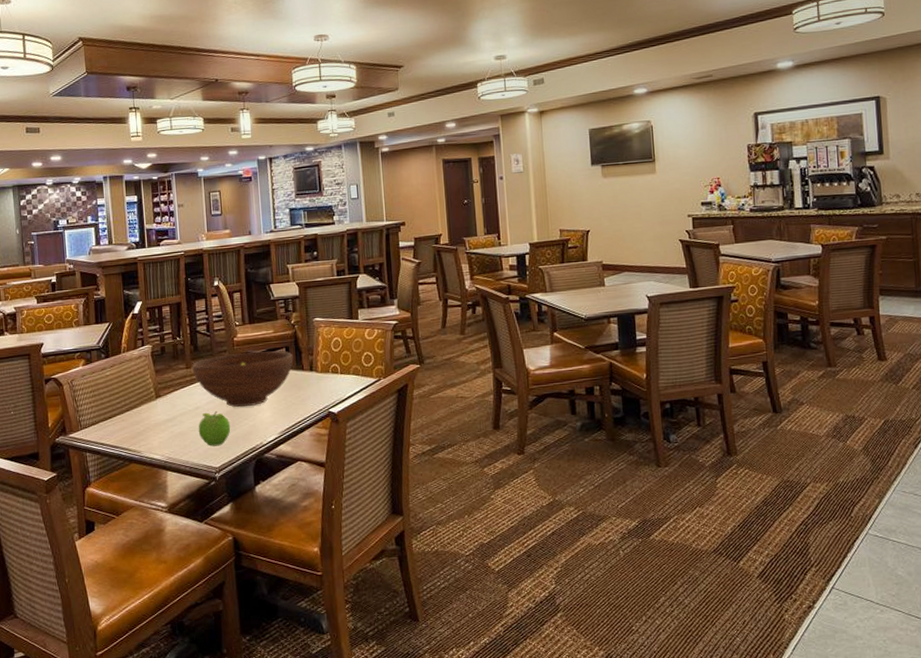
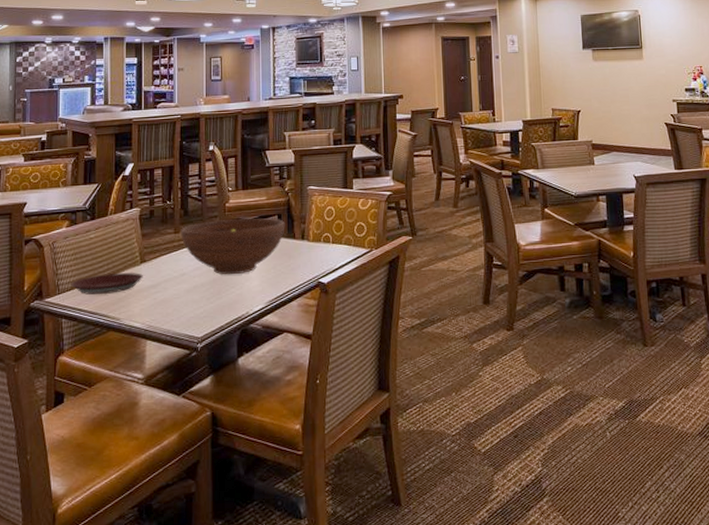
plate: none [91,407,159,430] -> present [70,272,143,295]
fruit: present [198,411,231,447] -> none [182,279,217,315]

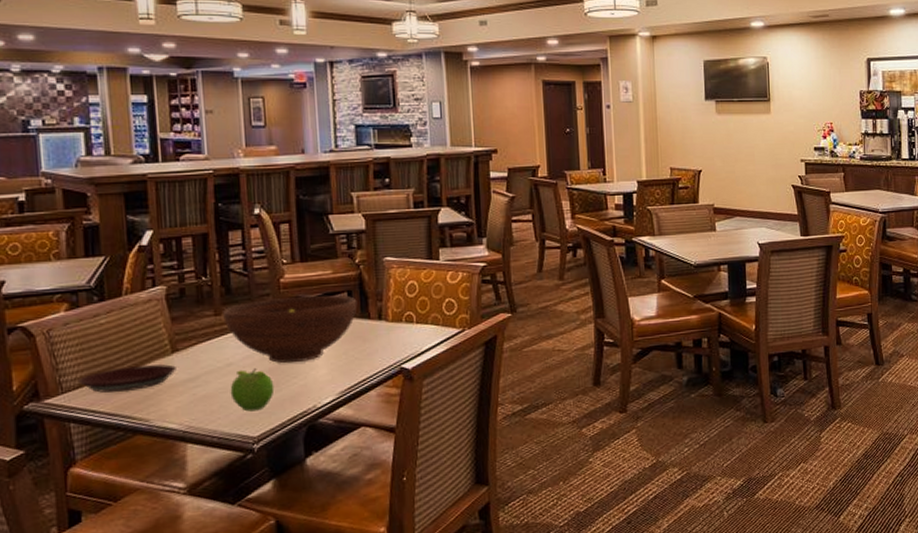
fruit: none [182,279,217,315] -> present [230,369,275,412]

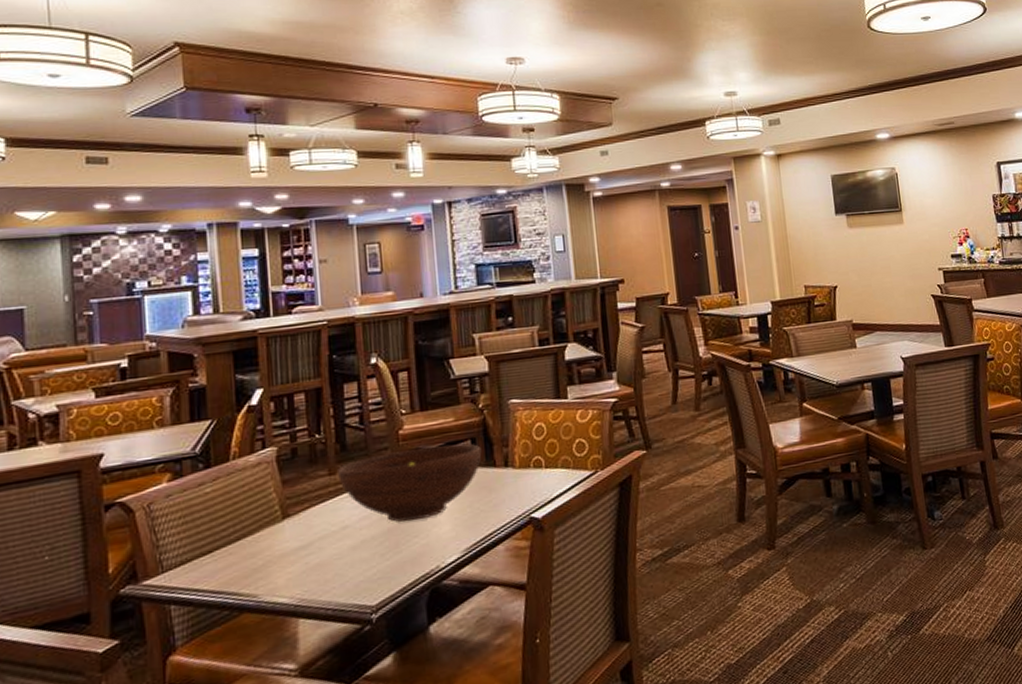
plate: present [78,363,176,393] -> none [180,531,287,569]
fruit: present [230,369,275,412] -> none [345,530,394,578]

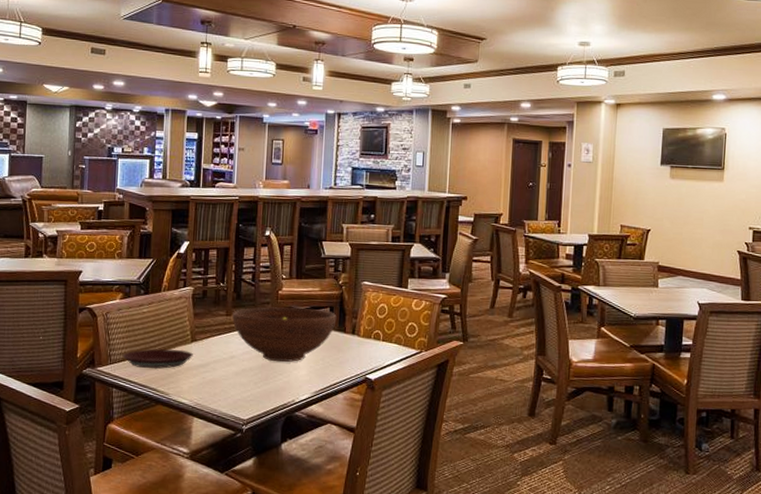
plate: none [180,531,287,569] -> present [122,349,193,369]

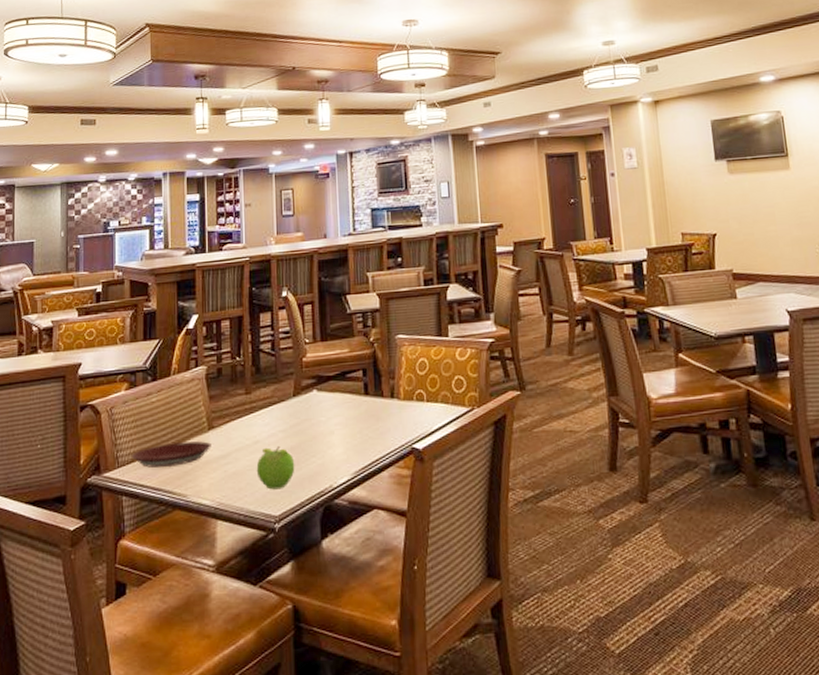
fruit: none [230,362,264,398] -> present [256,447,295,490]
fruit bowl: present [232,307,337,363] -> none [253,373,372,442]

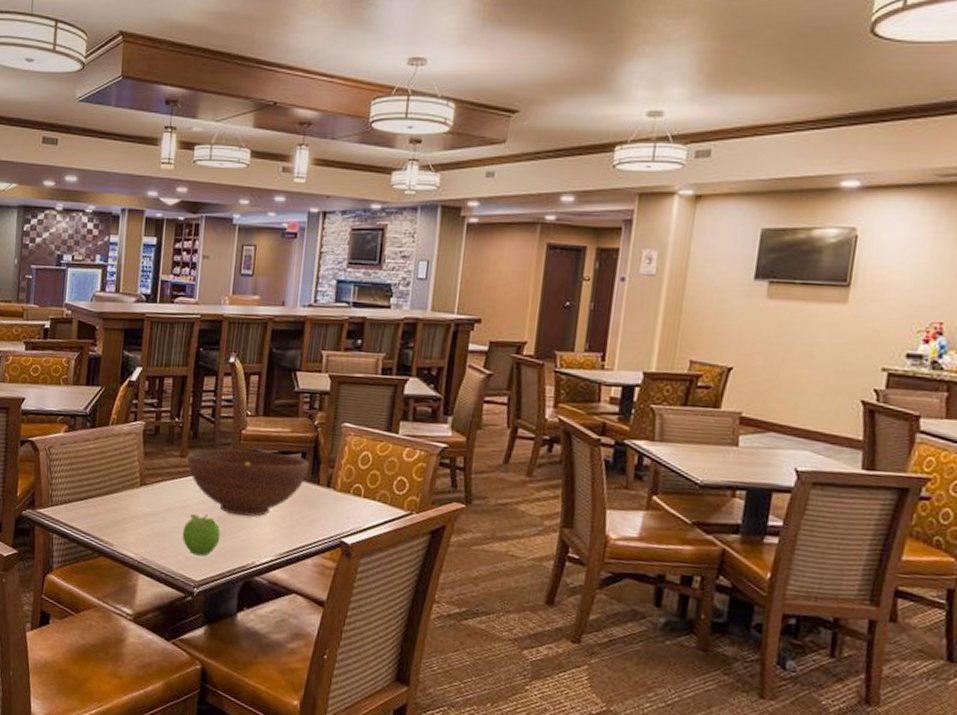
plate: present [131,440,211,468] -> none [64,491,142,516]
fruit bowl: none [253,373,372,442] -> present [187,448,310,517]

